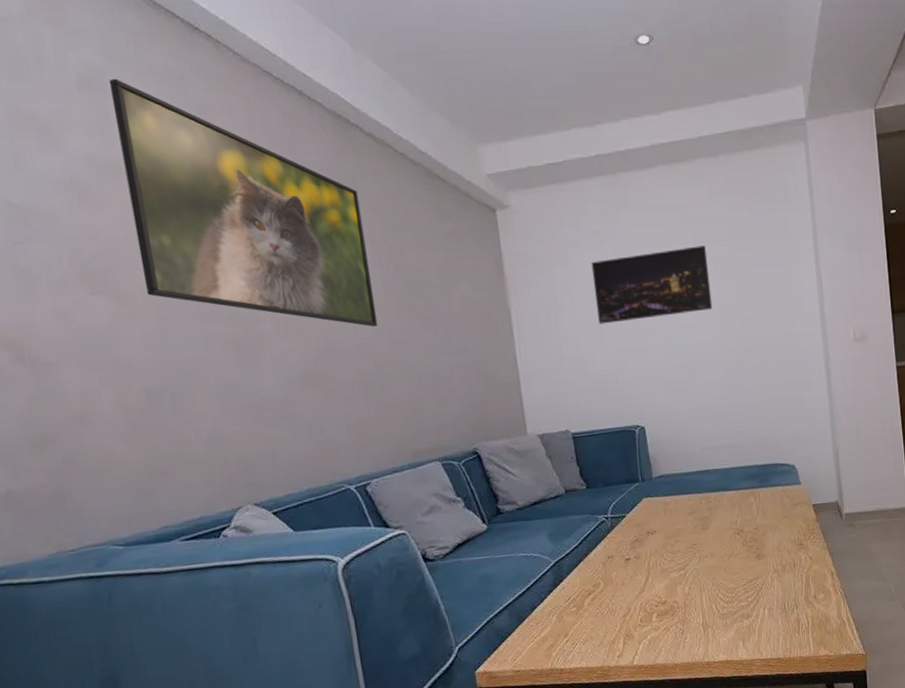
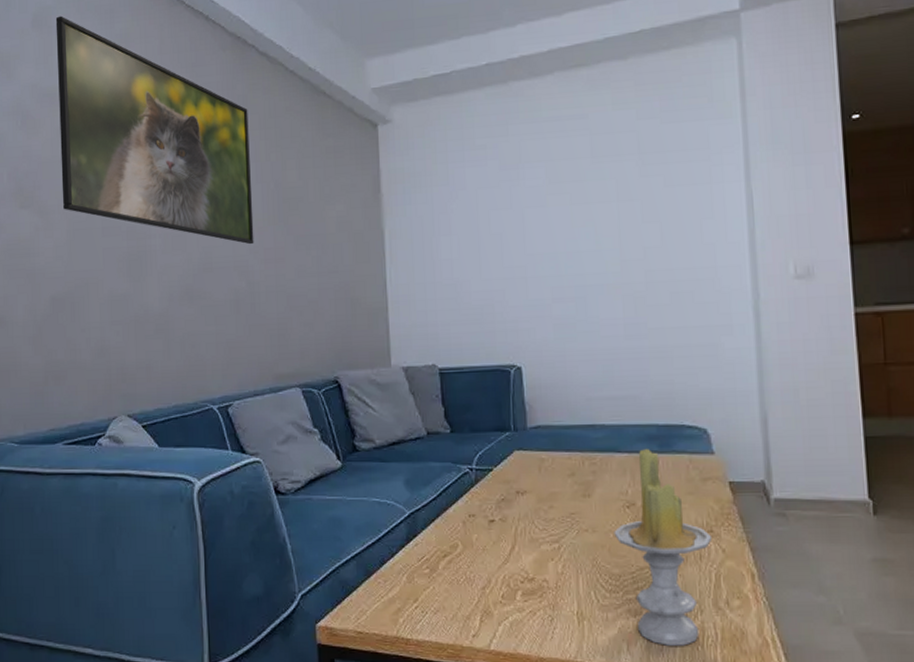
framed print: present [591,245,713,325] -> none [473,160,611,248]
candle: none [728,485,803,637] -> present [614,449,713,646]

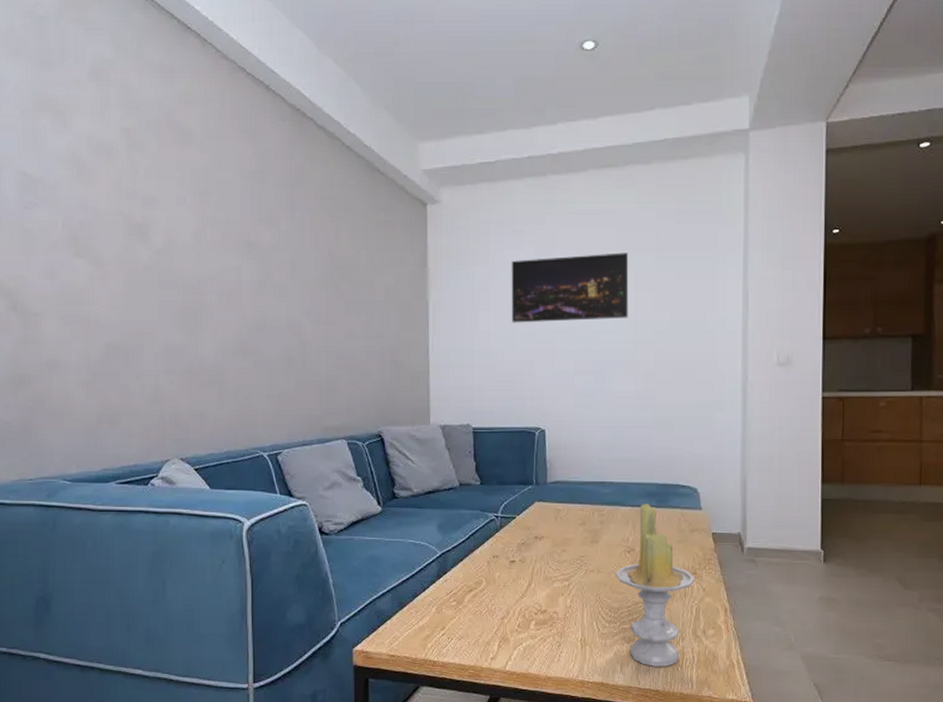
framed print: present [55,15,254,245] -> none [114,70,307,307]
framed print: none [473,160,611,248] -> present [511,253,629,323]

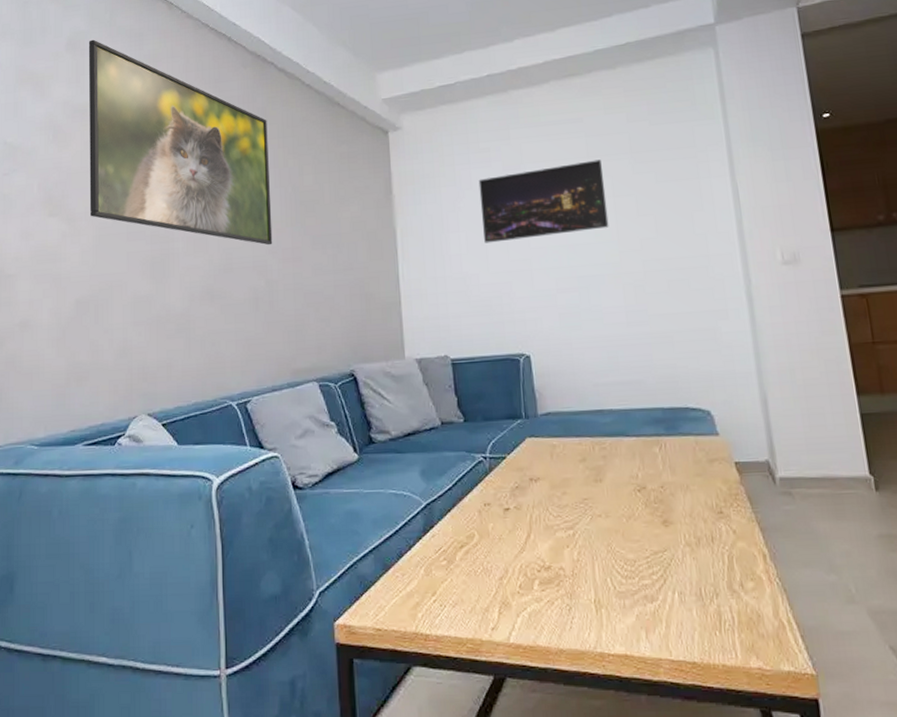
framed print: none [114,70,307,307] -> present [88,39,273,246]
candle: present [615,504,696,667] -> none [626,432,723,632]

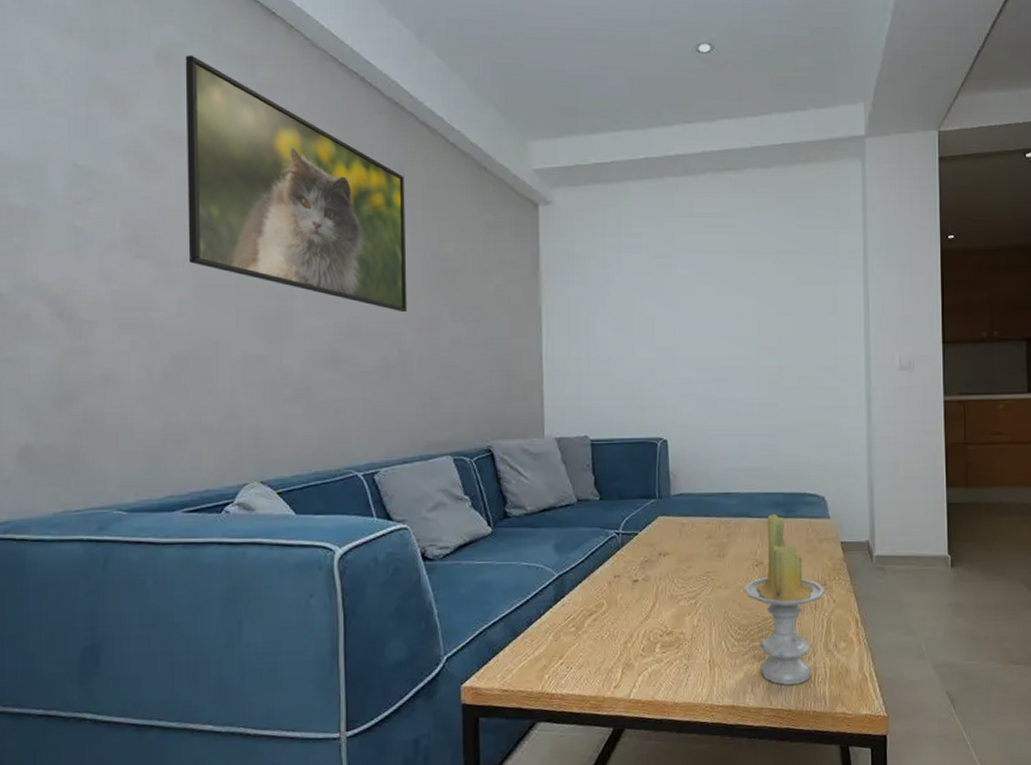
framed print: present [478,159,609,244] -> none [629,257,751,329]
candle: none [626,432,723,632] -> present [743,514,826,685]

